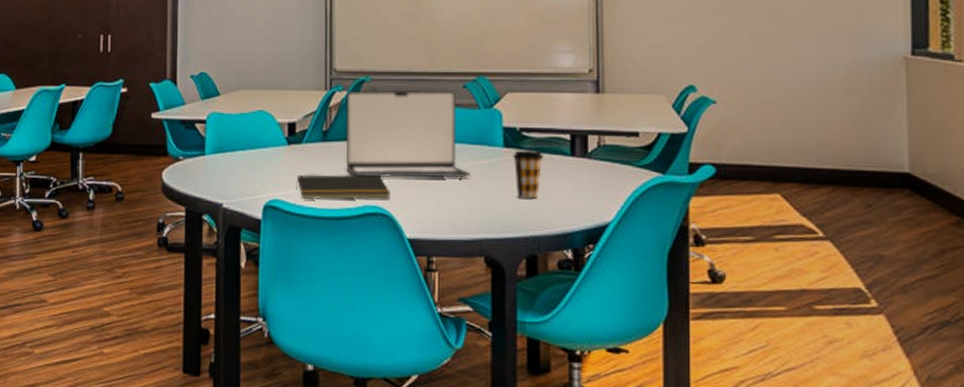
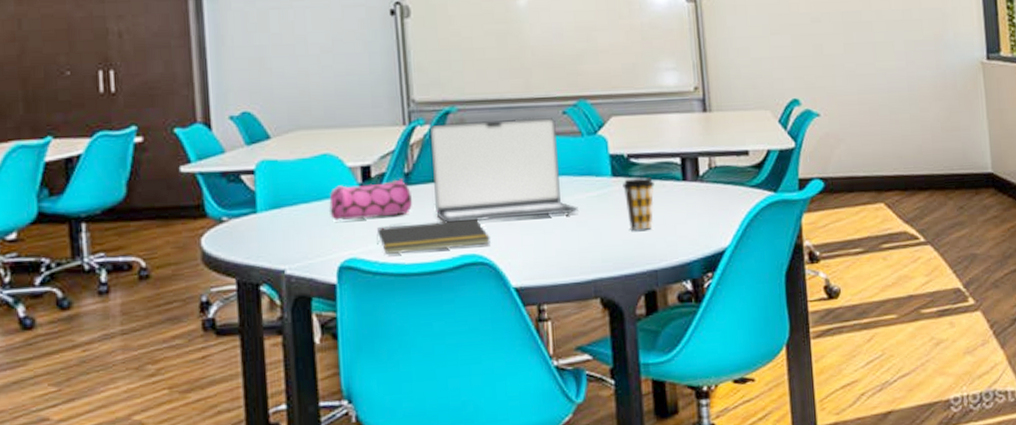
pencil case: none [261,135,328,168] -> present [329,179,413,221]

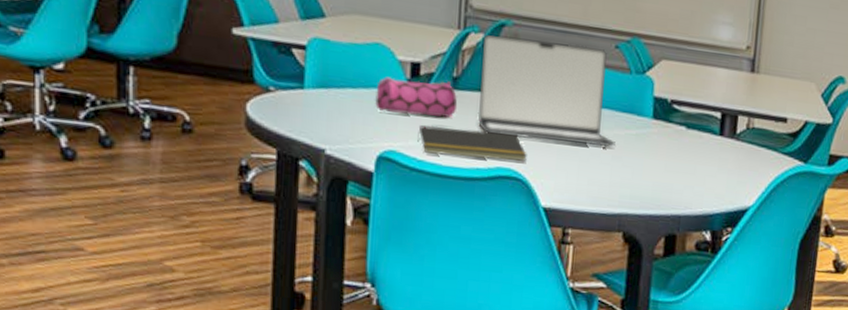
coffee cup: present [622,176,654,231] -> none [661,123,692,176]

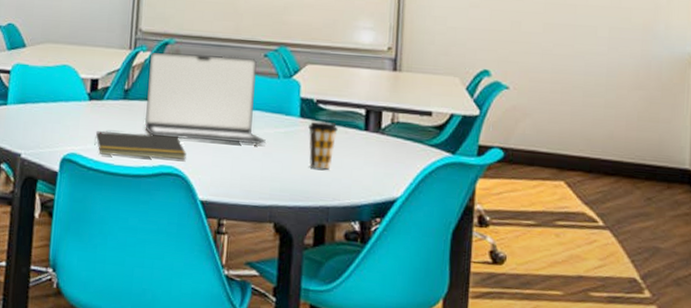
pencil case: present [375,77,458,117] -> none [61,92,128,124]
coffee cup: none [661,123,692,176] -> present [308,121,338,170]

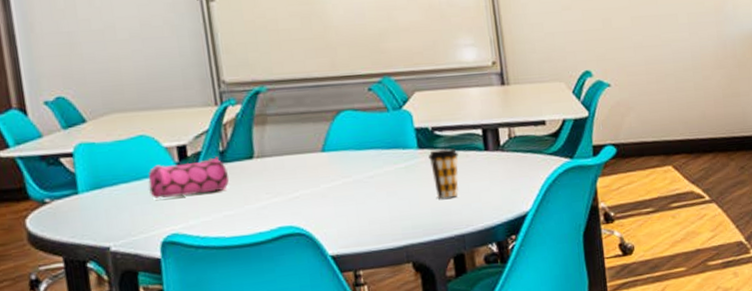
pencil case: none [61,92,128,124] -> present [148,157,230,199]
notepad: present [94,131,187,160] -> none [196,193,306,229]
laptop: present [144,52,266,145] -> none [241,95,388,197]

